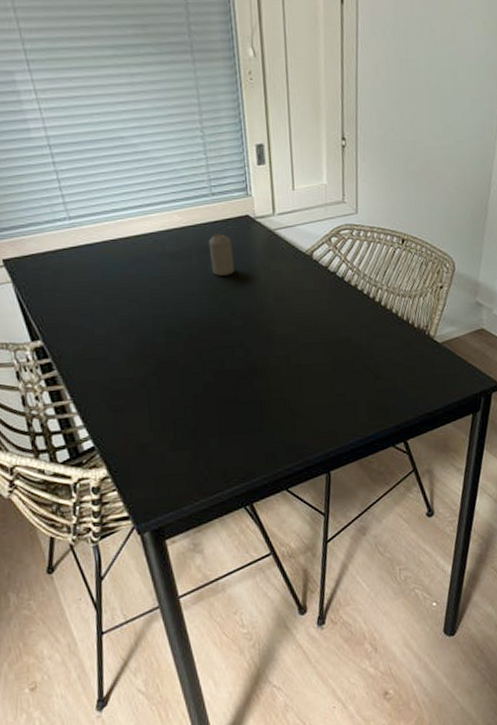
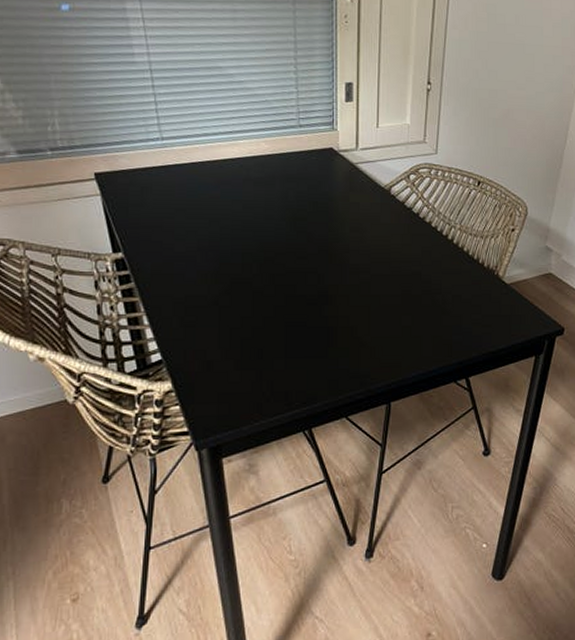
candle: present [209,234,234,276] -> none [293,163,314,204]

